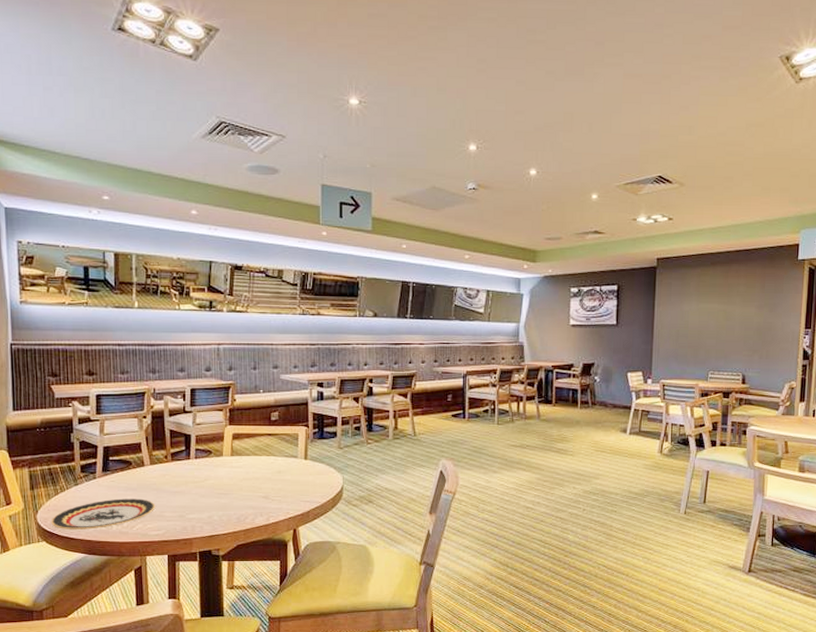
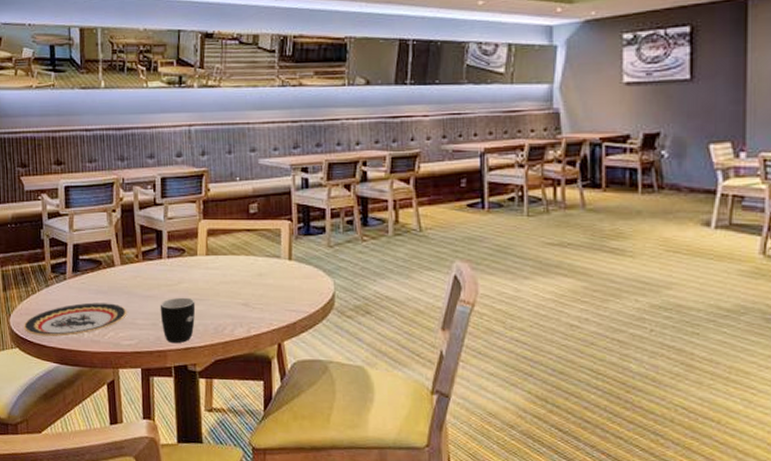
mug: none [187,492,220,532] -> present [160,297,196,344]

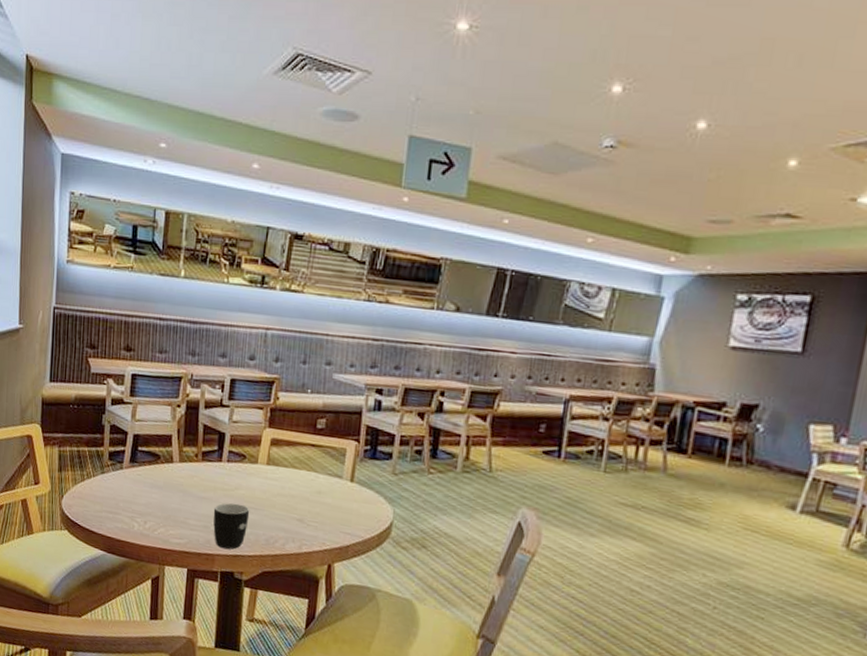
plate: present [23,302,127,337] -> none [74,494,180,526]

